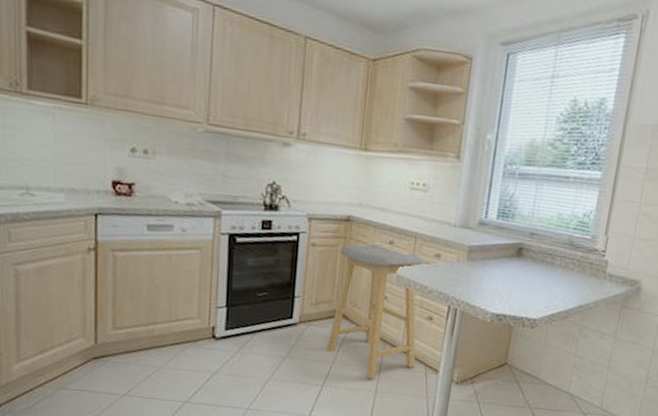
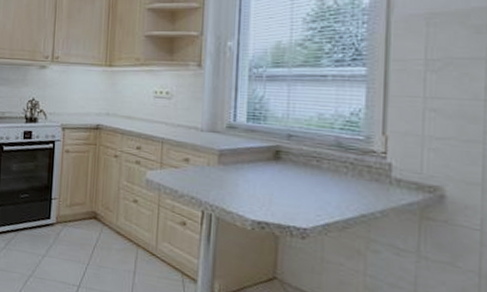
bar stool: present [327,244,424,378] -> none [82,150,172,283]

